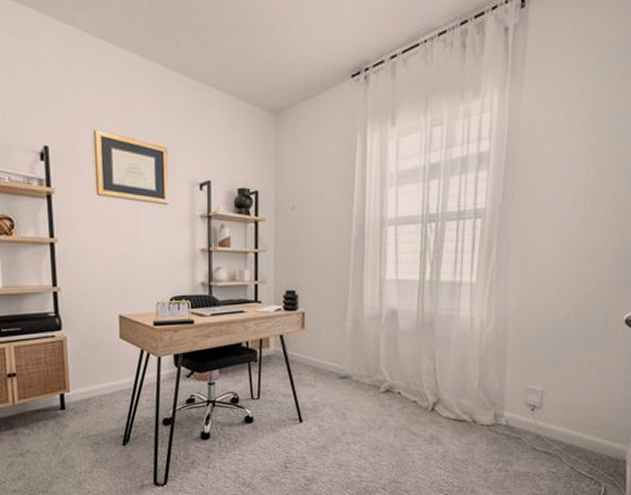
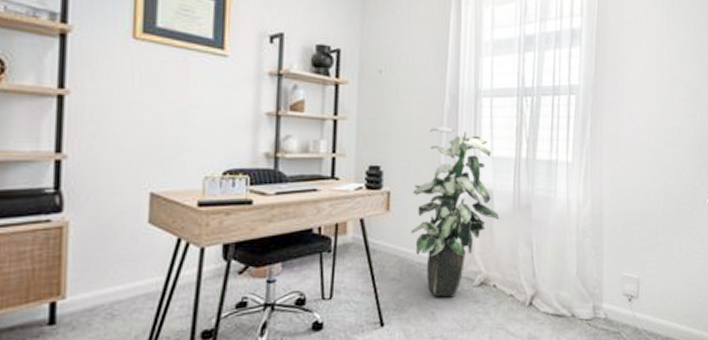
indoor plant: none [322,254,404,401] -> present [410,126,500,298]

